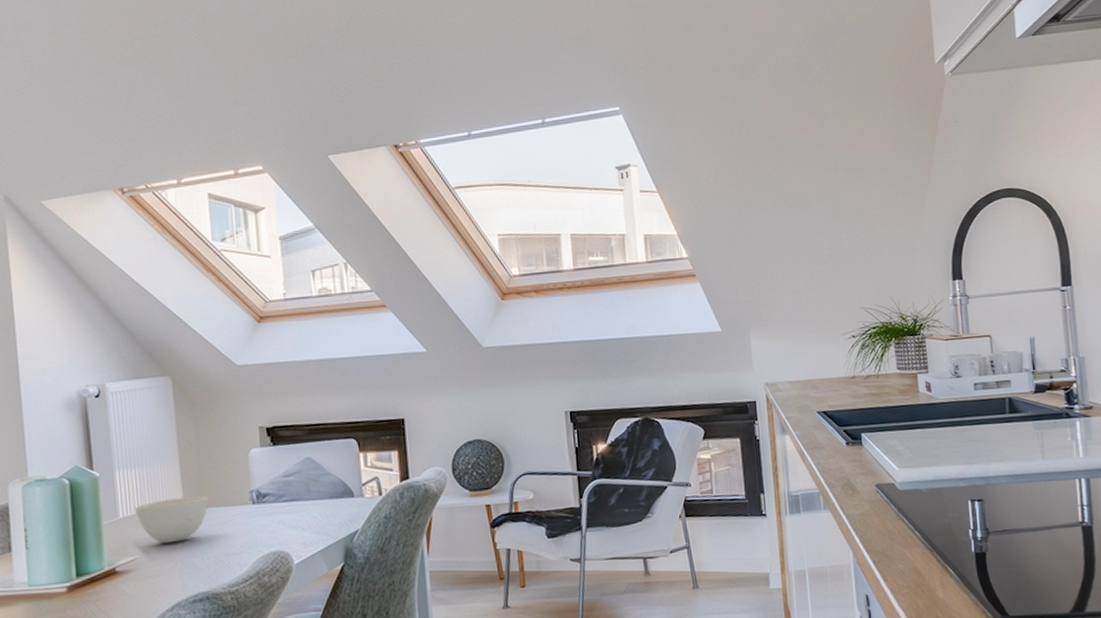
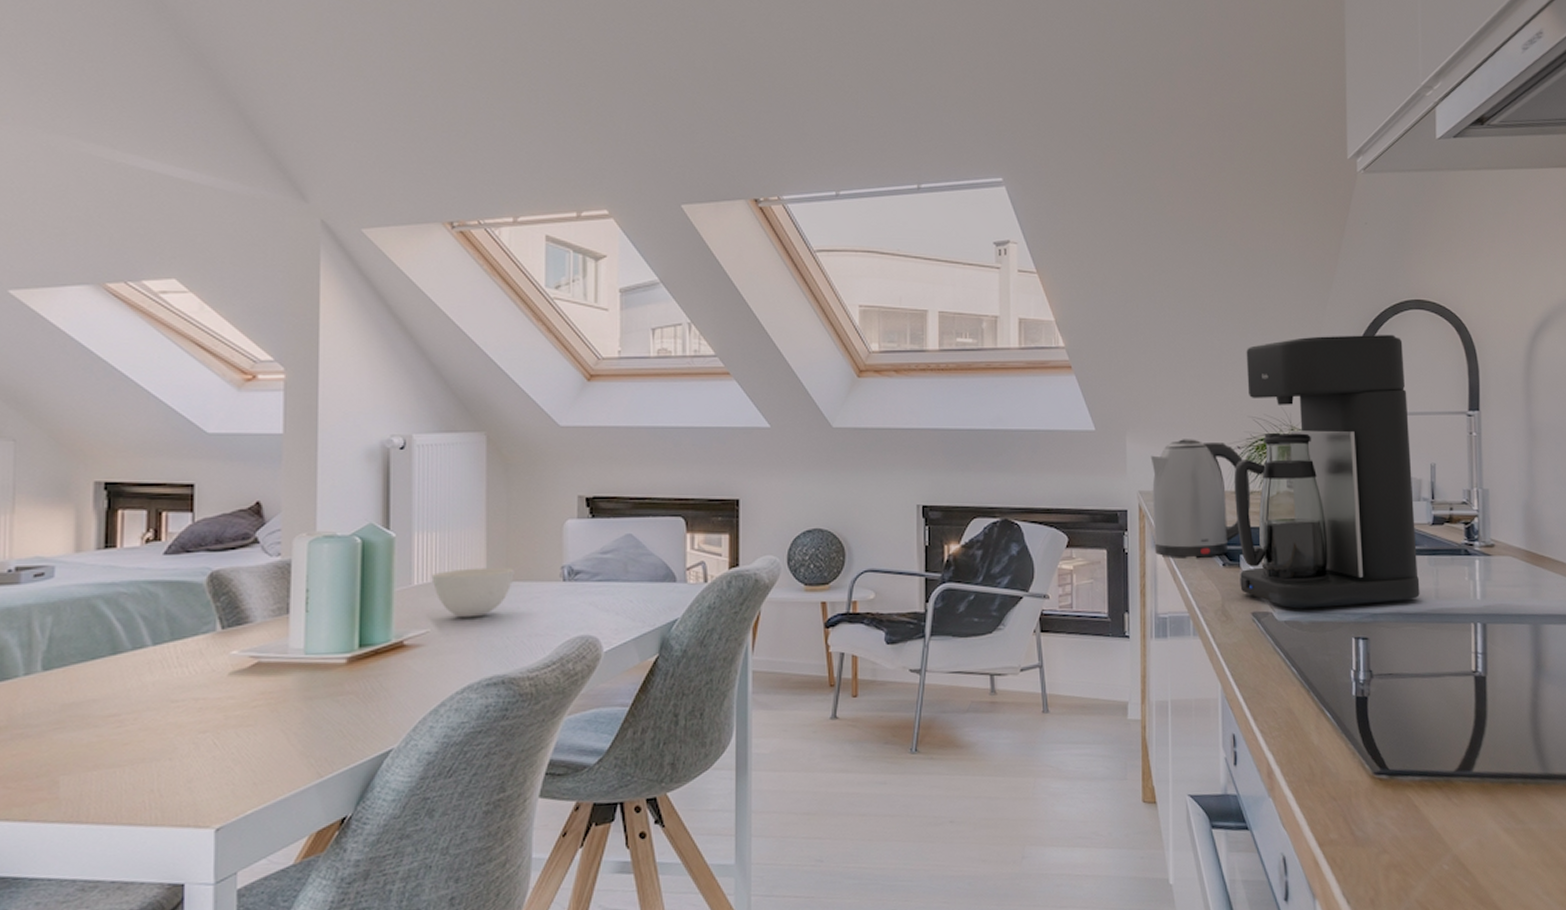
kettle: none [773,332,868,441] -> present [1150,439,1251,558]
coffee maker: none [850,223,1028,478] -> present [1234,335,1420,609]

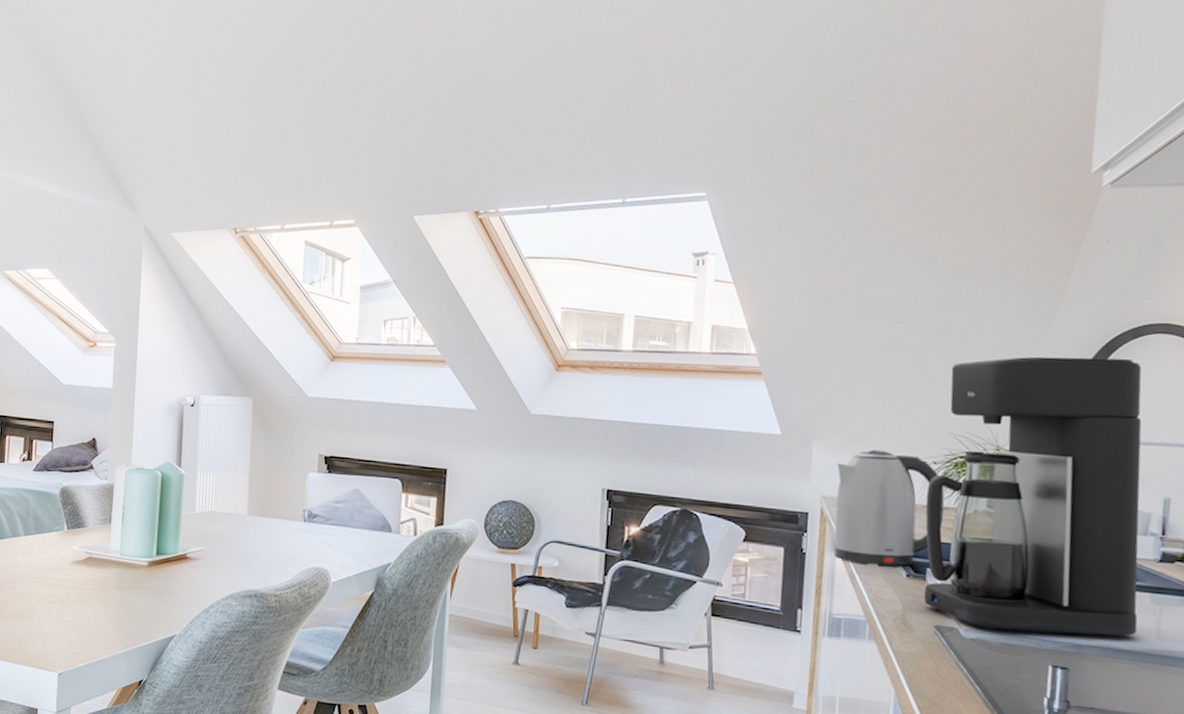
bowl: present [431,567,515,618] -> none [208,503,268,543]

